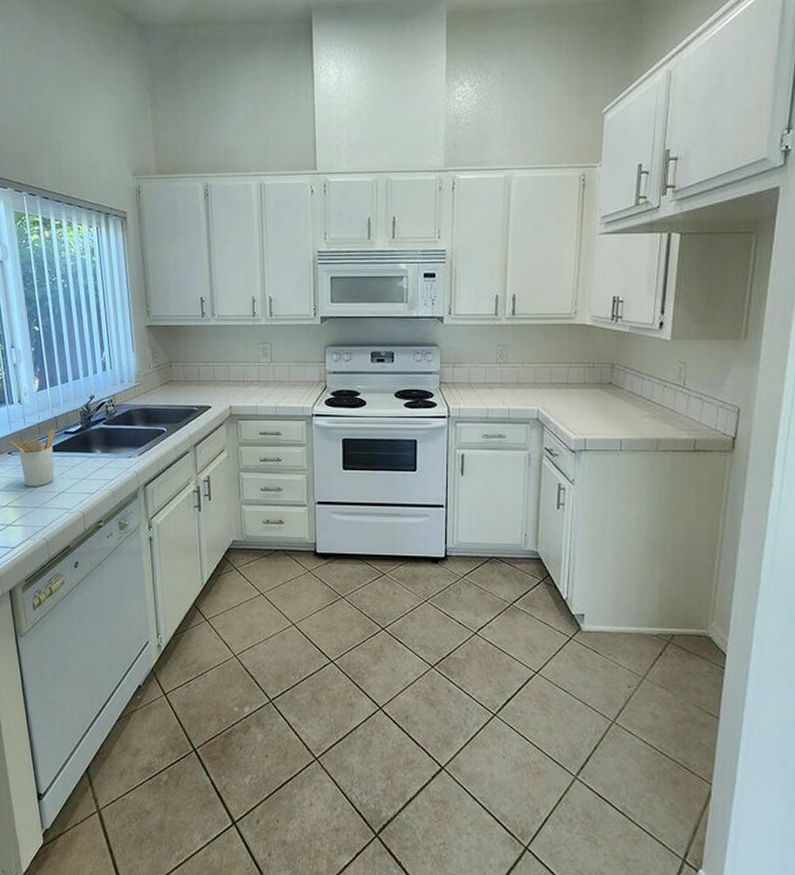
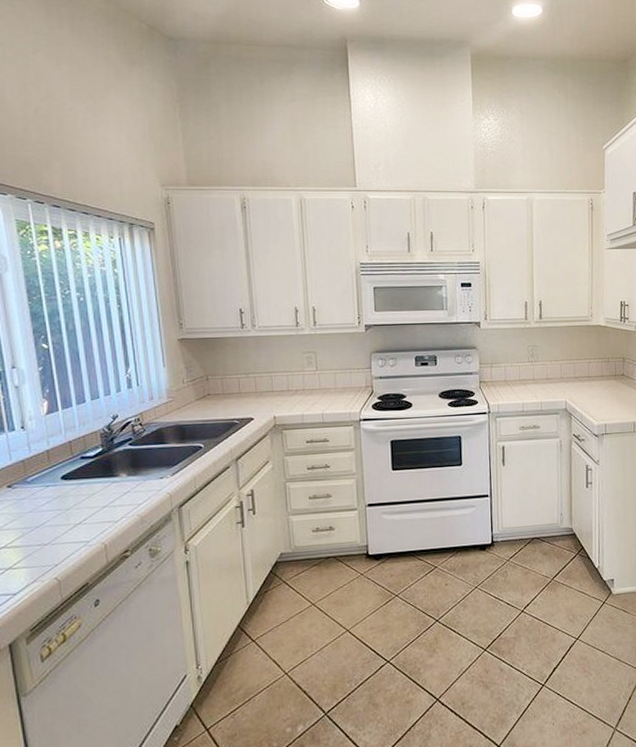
utensil holder: present [9,429,55,487] -> none [9,455,69,523]

